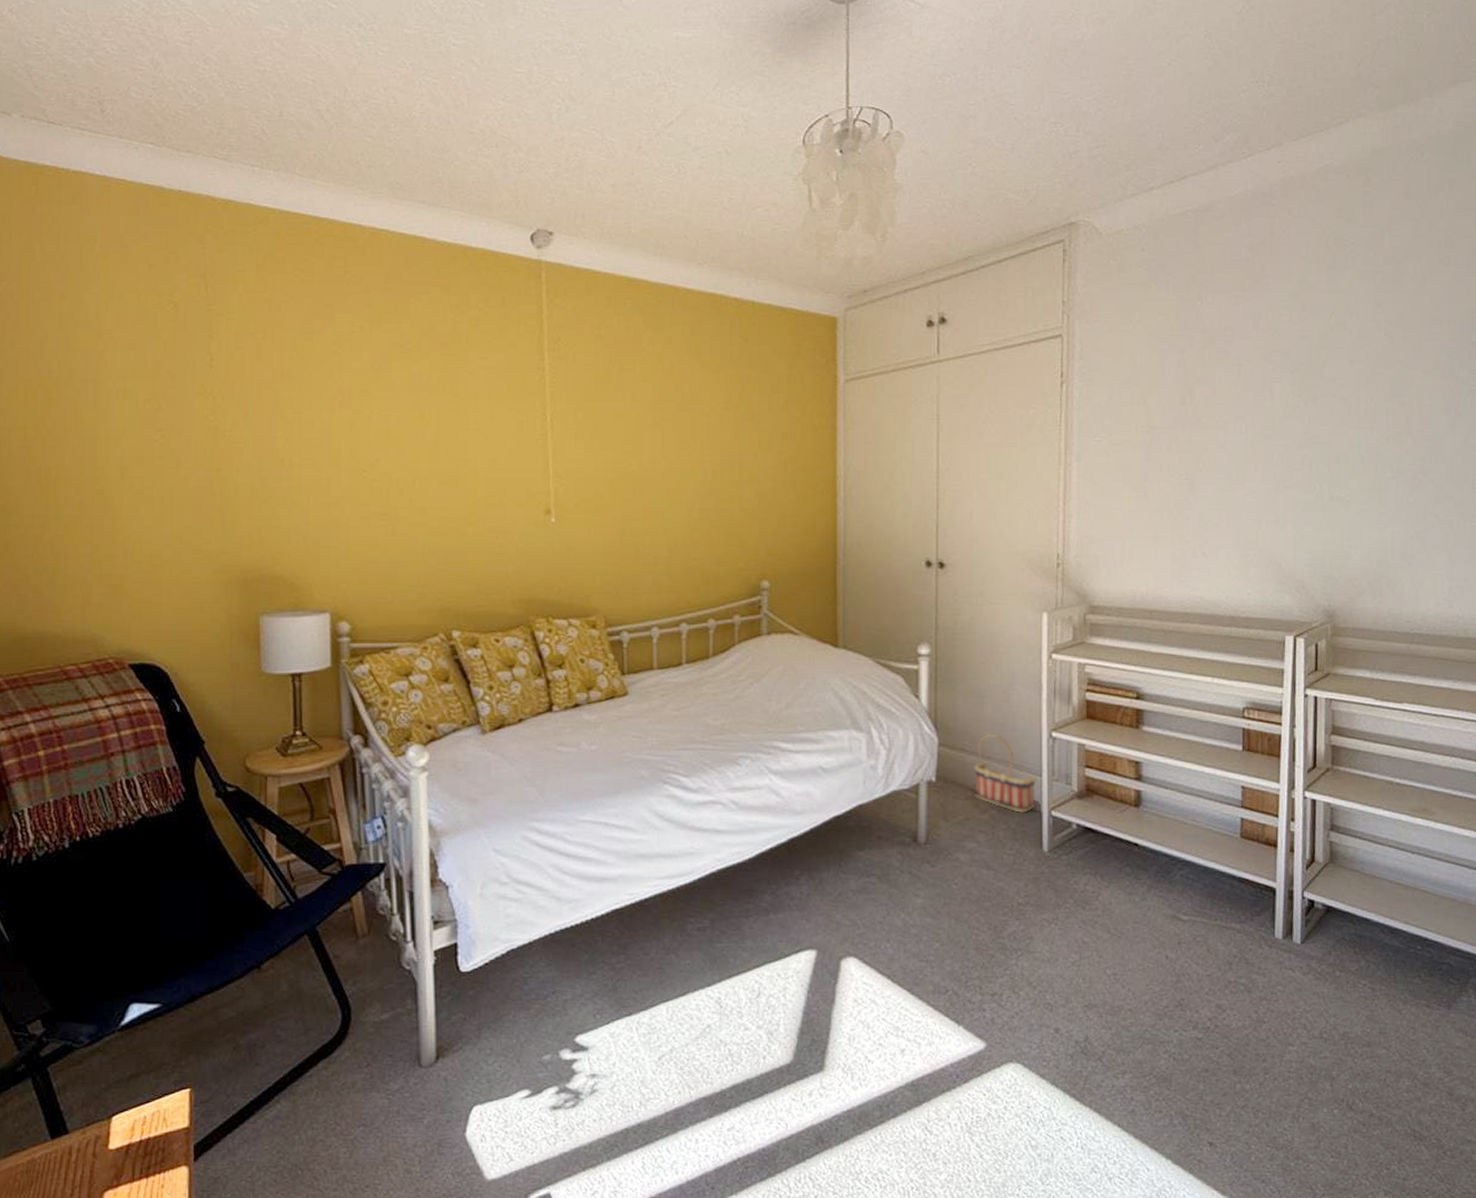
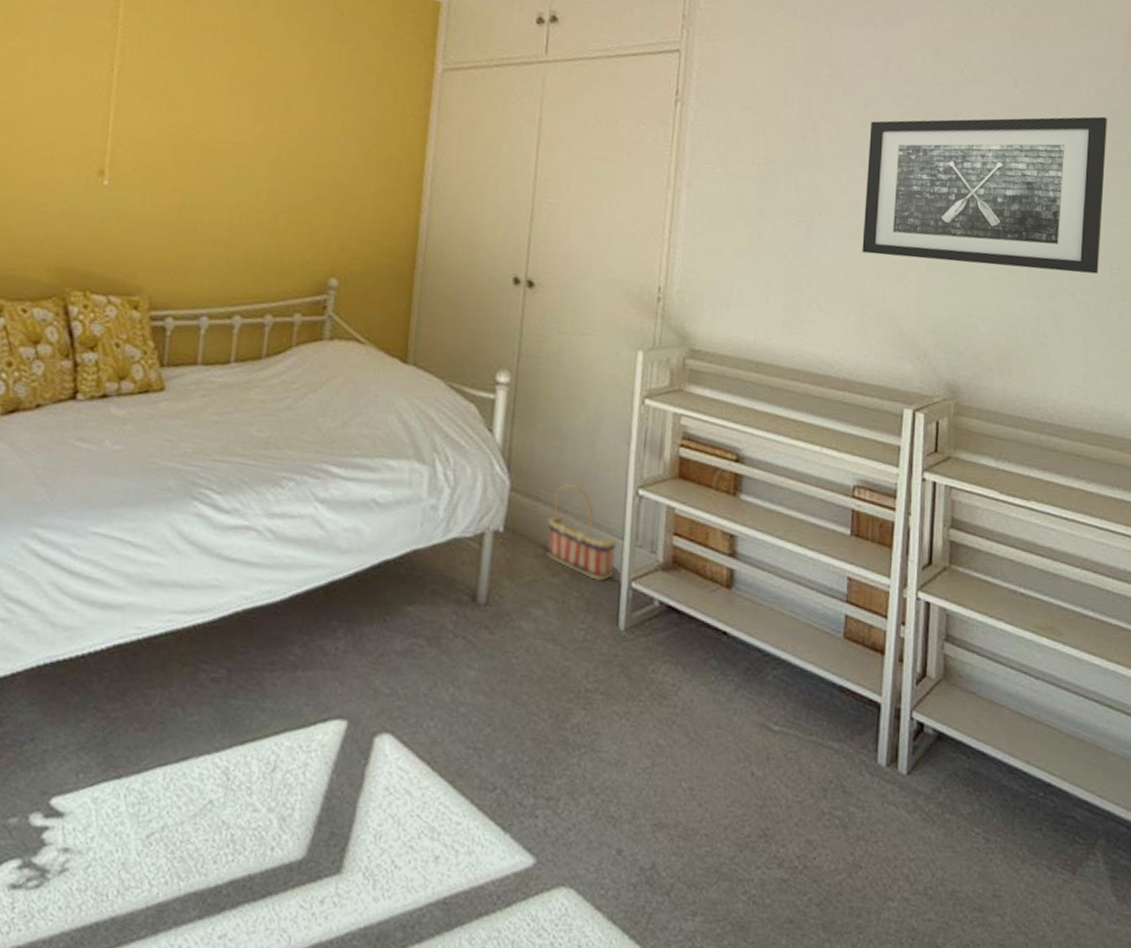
wall art: none [1241,348,1467,501] -> present [862,116,1107,274]

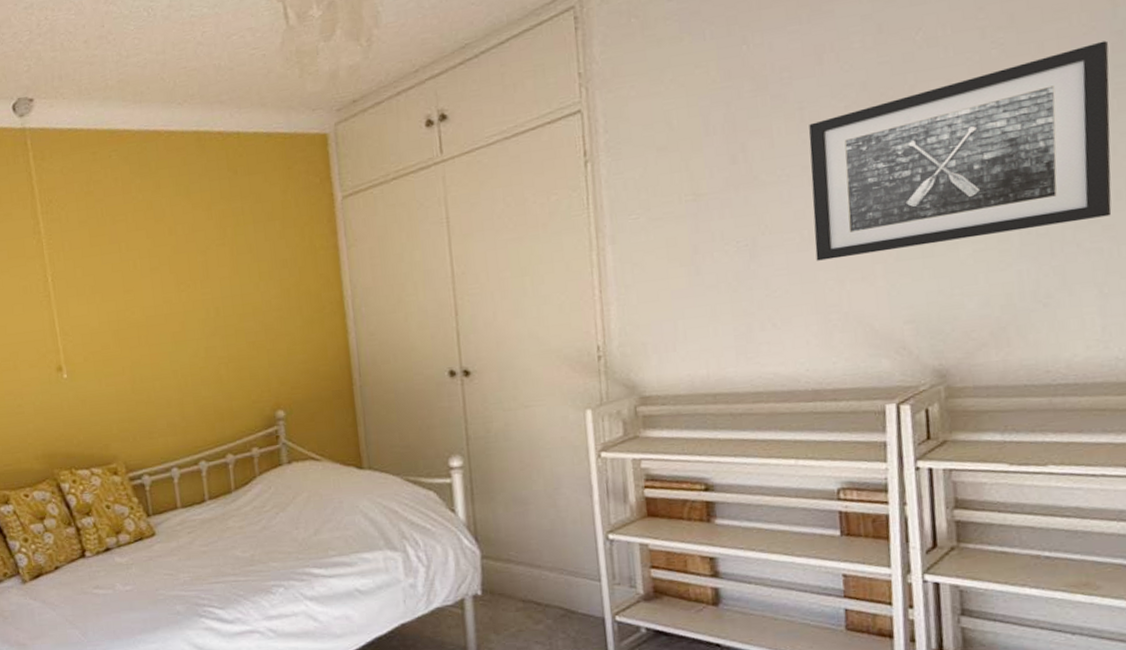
basket: present [547,482,618,581] -> none [523,540,596,621]

